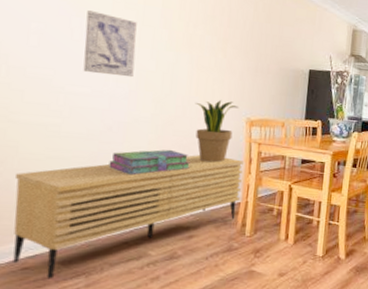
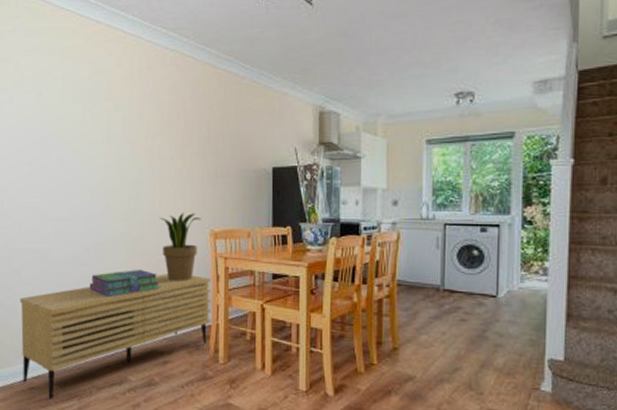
wall art: present [83,10,137,78] -> none [62,137,104,198]

